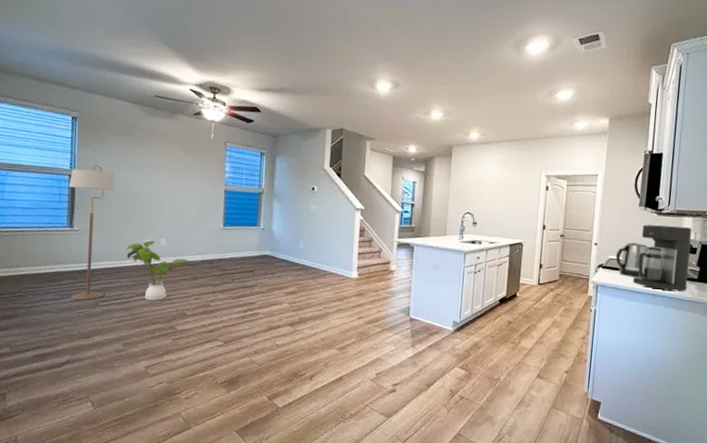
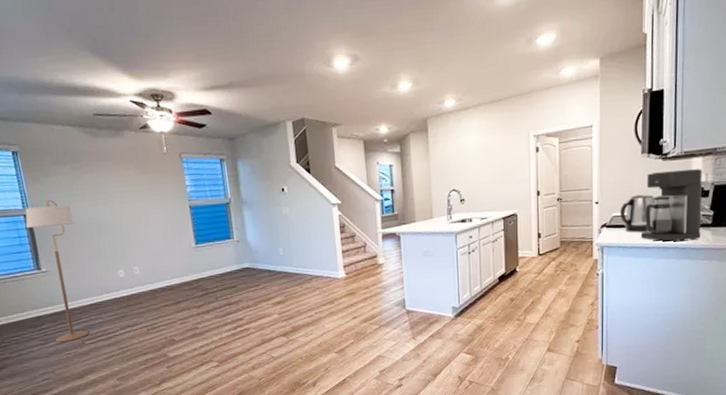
house plant: present [125,240,192,301] -> none [99,270,171,332]

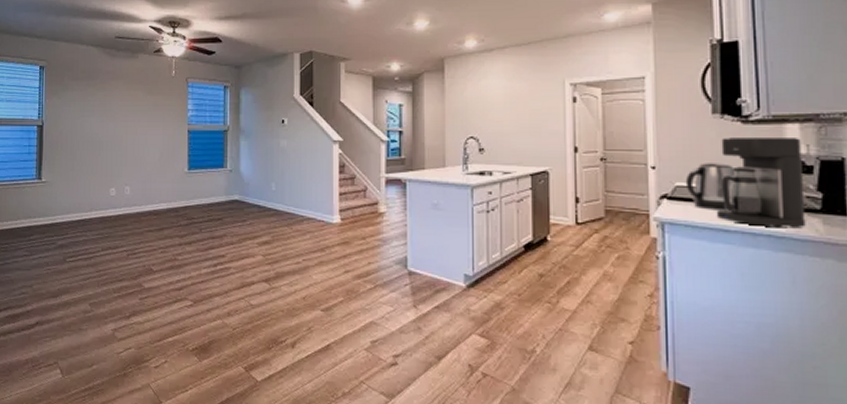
floor lamp: present [25,199,90,342] -> none [38,112,81,256]

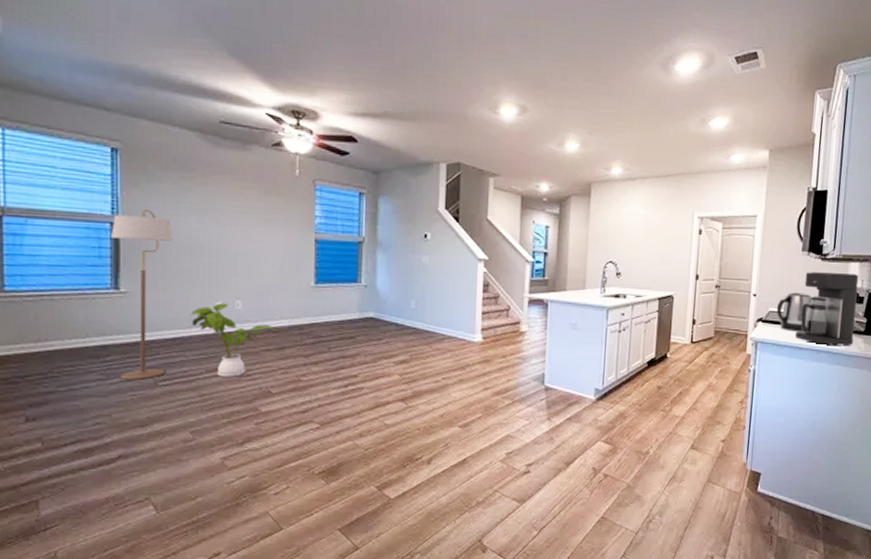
floor lamp: none [38,112,81,256] -> present [111,208,174,380]
house plant: none [90,189,157,255] -> present [189,303,277,377]

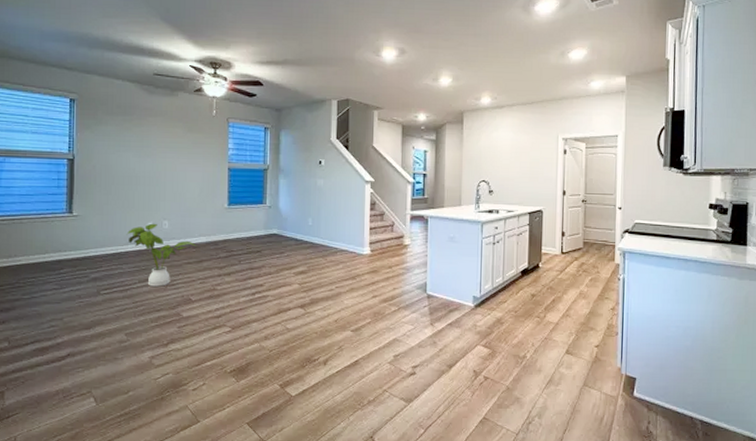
floor lamp: present [111,208,174,380] -> none [68,146,116,289]
kettle: present [776,292,812,332] -> none [641,205,676,242]
coffee maker: present [794,272,859,345] -> none [661,186,721,254]

